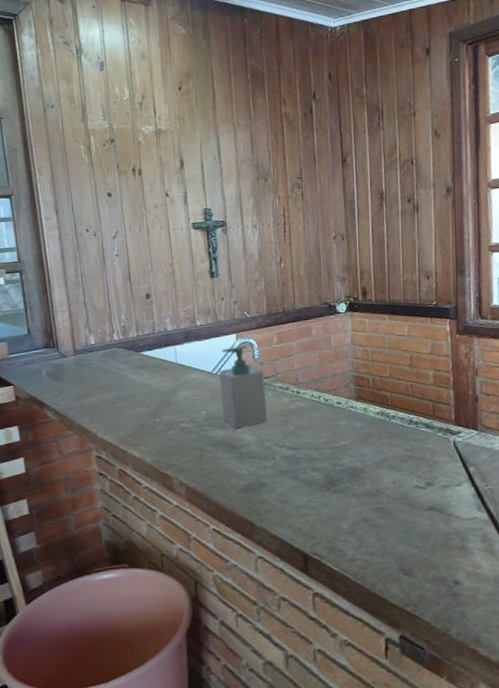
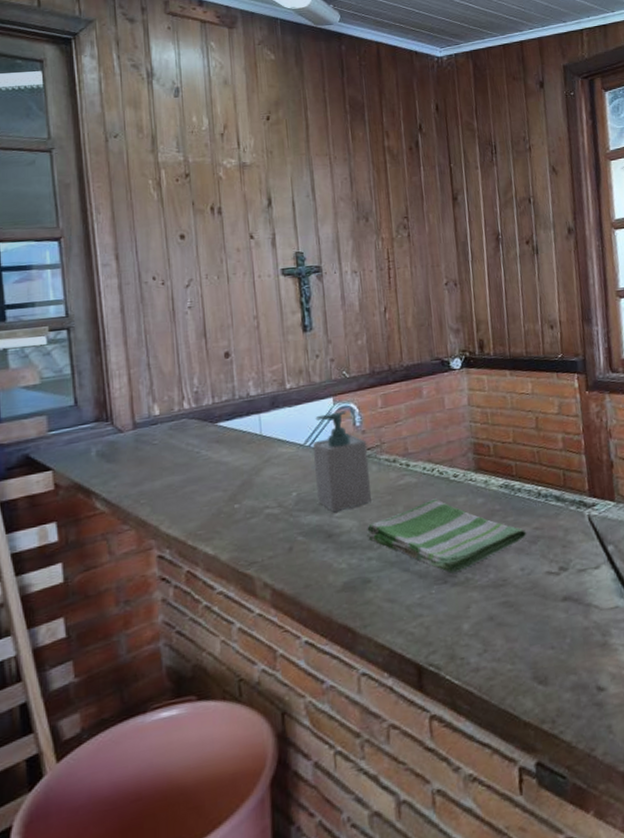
dish towel: none [263,421,399,483] -> present [366,498,527,574]

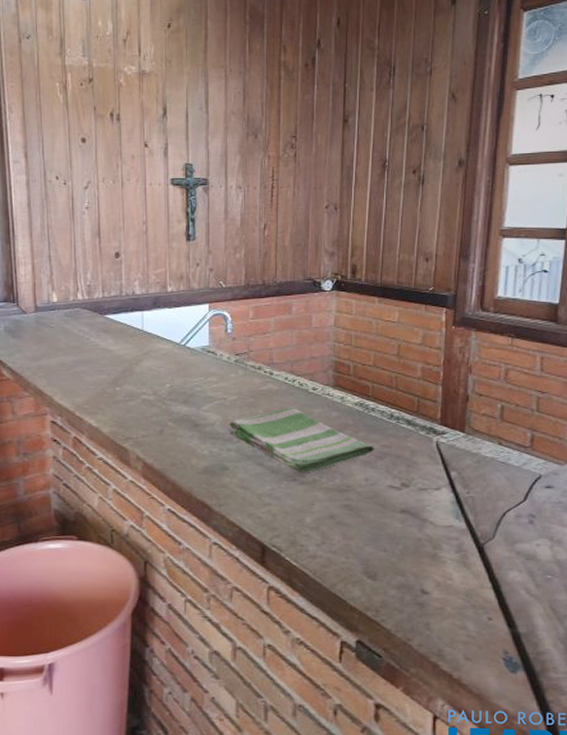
soap bottle: present [312,410,372,513] -> none [187,317,236,406]

